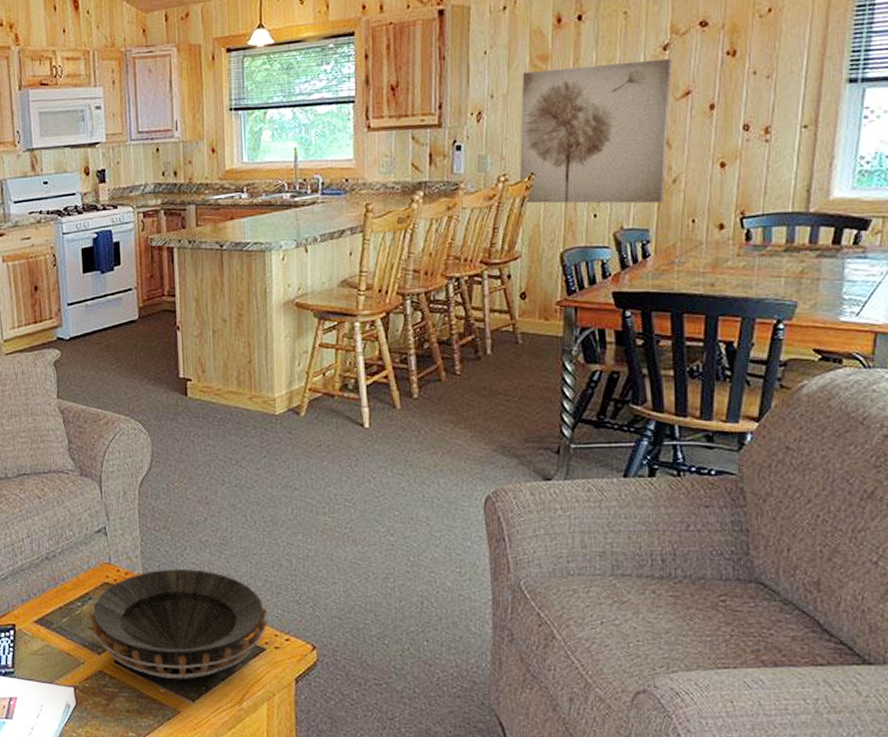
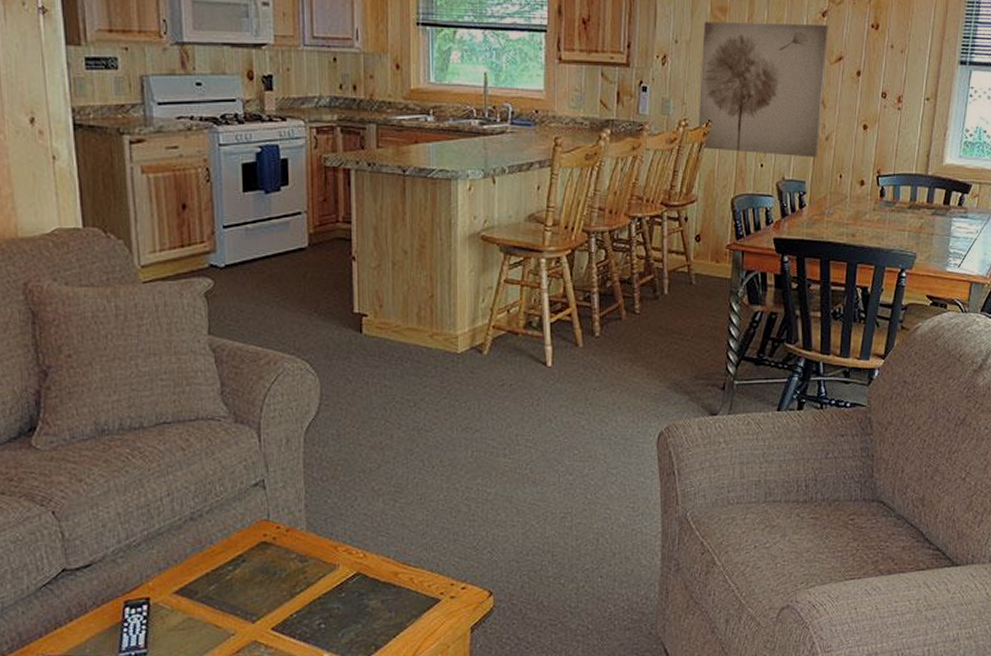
decorative bowl: present [87,569,268,679] -> none [239,521,444,642]

